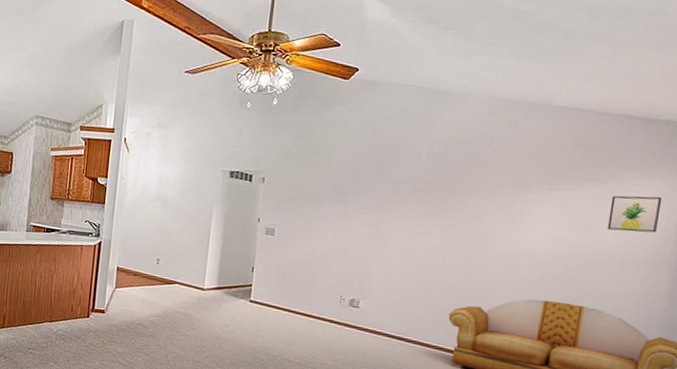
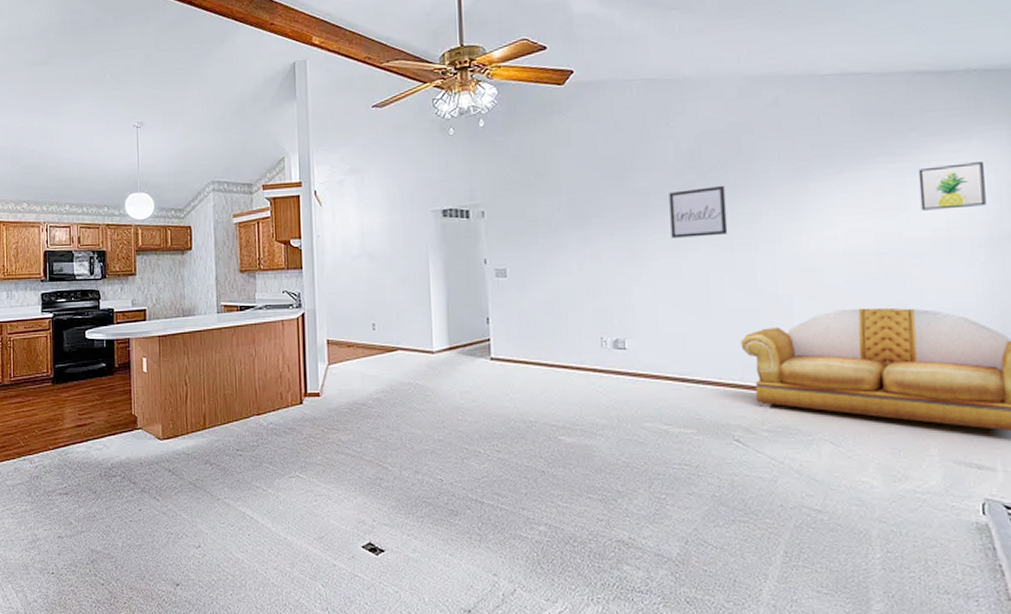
wall art: none [412,184,462,226] -> present [669,185,728,238]

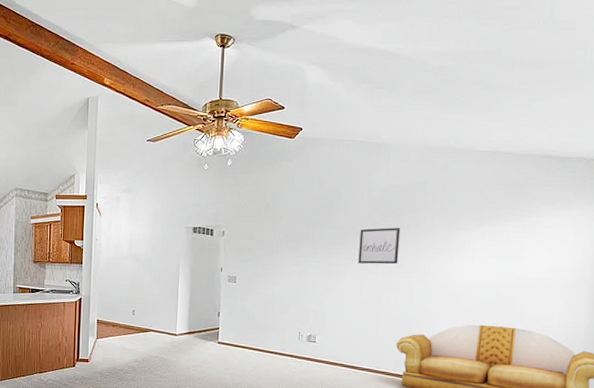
wall art: present [918,162,986,211] -> none [532,226,578,259]

